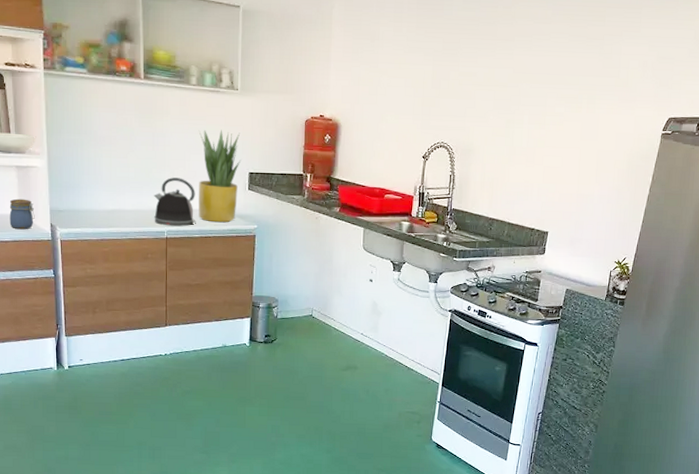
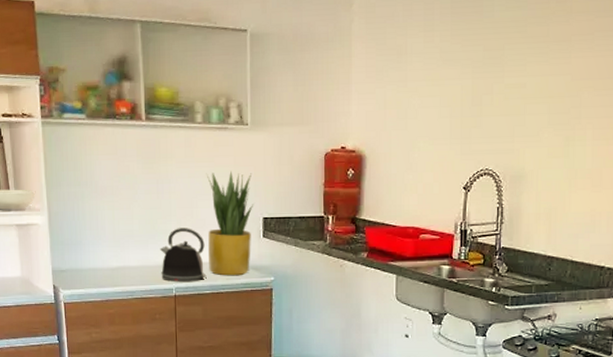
jar: present [9,198,35,229] -> none [11,259,37,292]

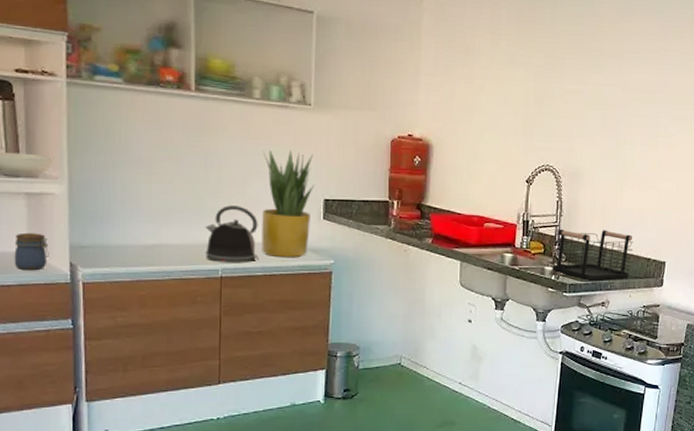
jar: none [11,259,37,292] -> present [14,232,49,270]
dish rack: none [492,236,584,292] -> present [552,229,633,281]

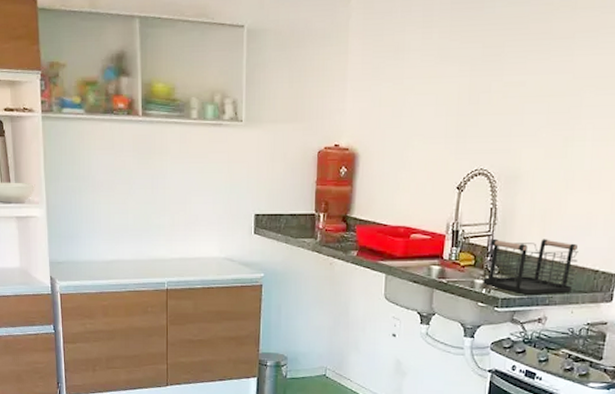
jar: present [14,232,49,270] -> none [10,251,35,283]
kettle: present [205,205,259,264] -> none [153,223,198,277]
planter: present [260,150,315,258] -> none [199,167,247,272]

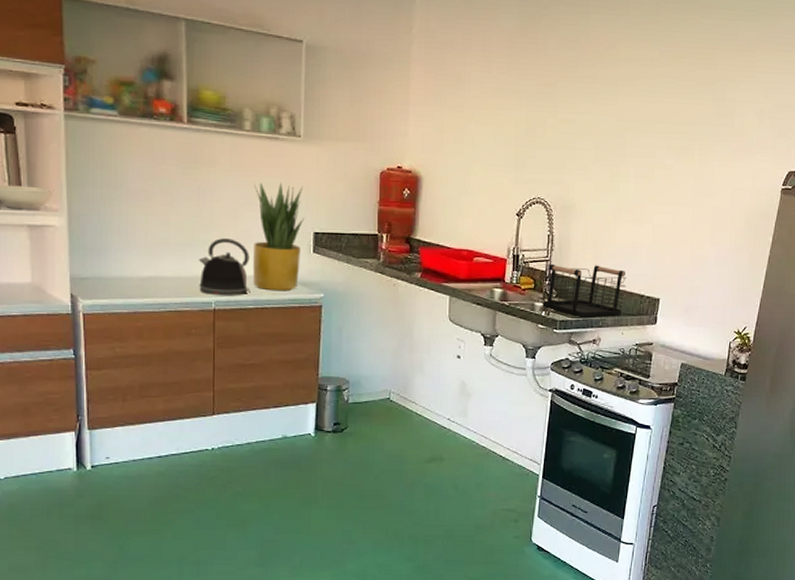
kettle: none [153,223,198,277] -> present [198,238,250,297]
planter: none [199,167,247,272] -> present [252,182,305,291]

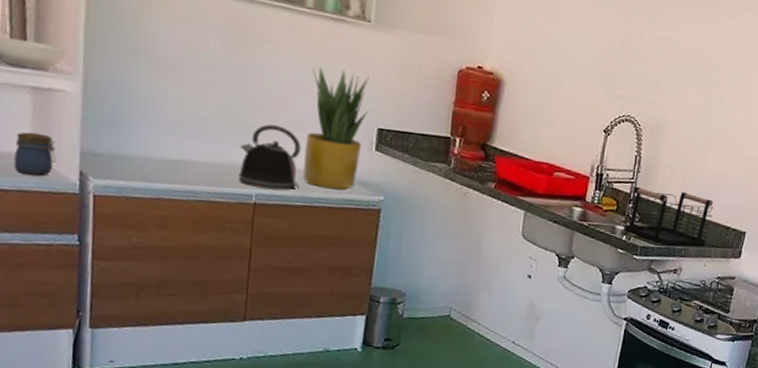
jar: none [19,264,51,301] -> present [13,132,56,176]

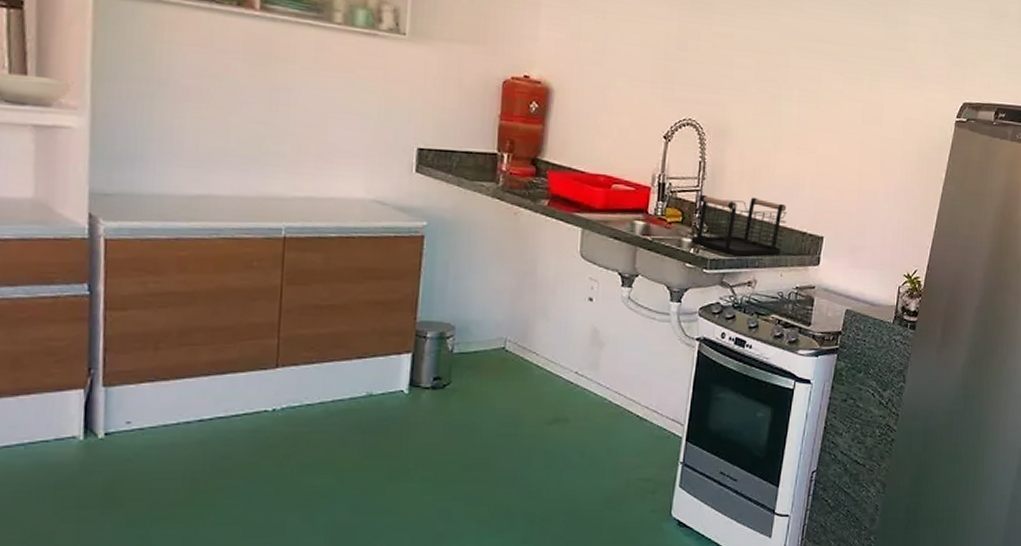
jar: present [13,132,56,176] -> none [14,174,62,221]
kettle: present [238,124,301,191] -> none [265,151,334,222]
planter: present [303,68,369,190] -> none [336,87,407,218]

